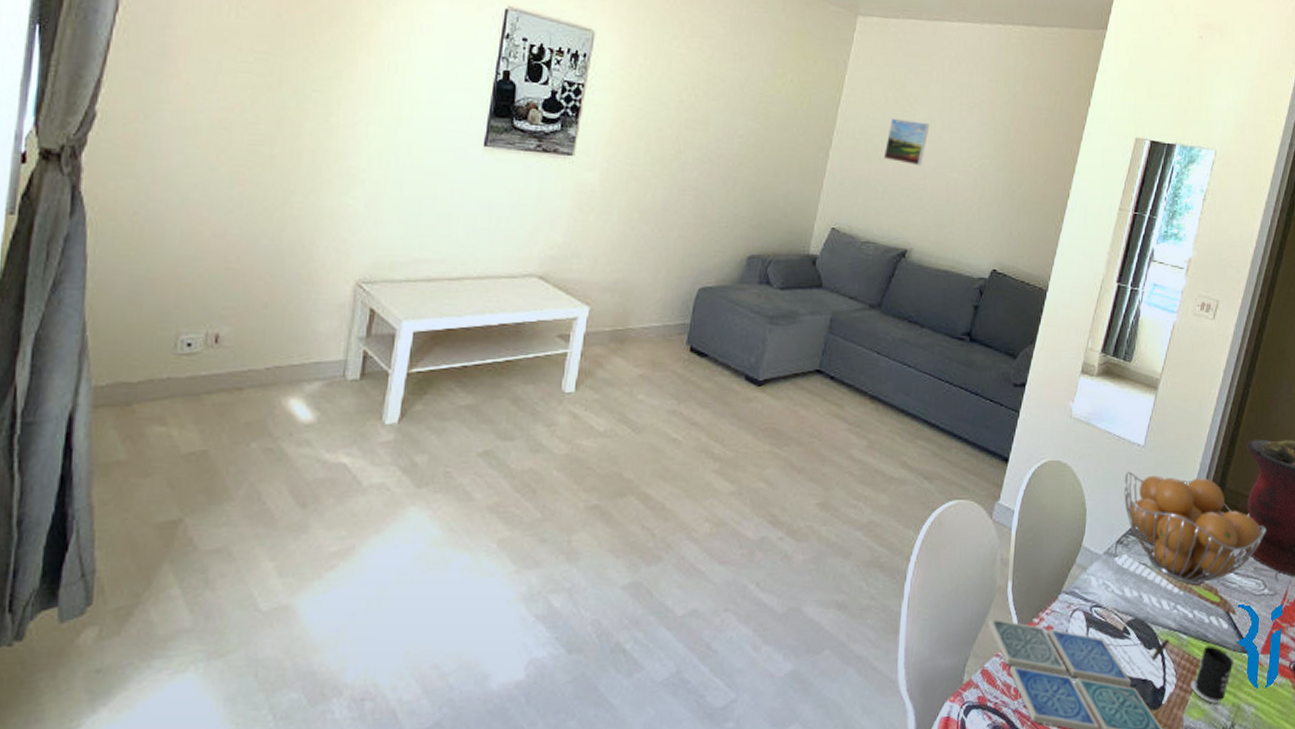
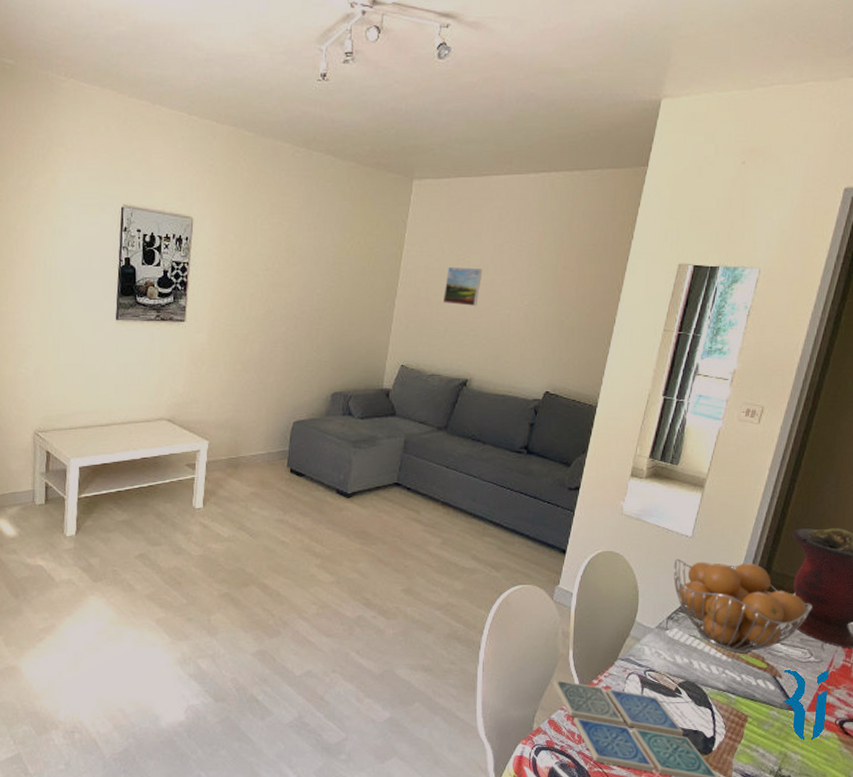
mug: present [1148,639,1233,703] -> none [699,698,780,751]

